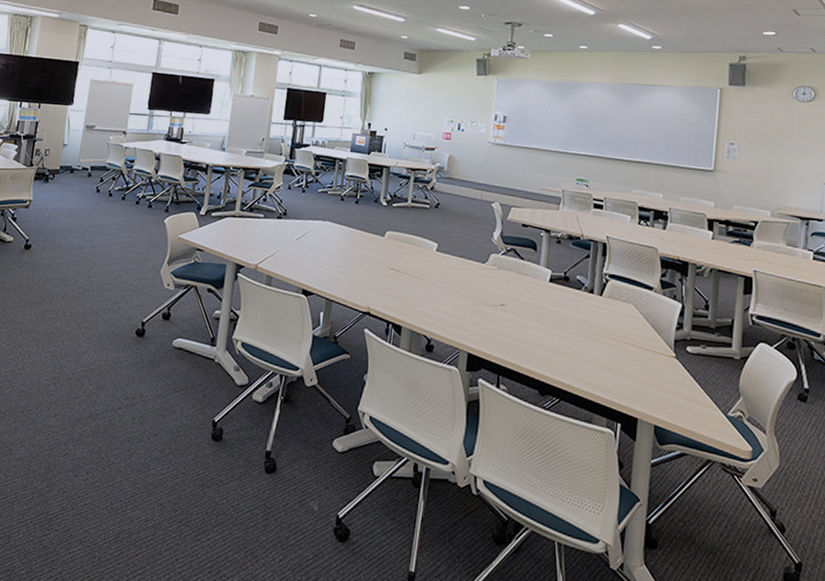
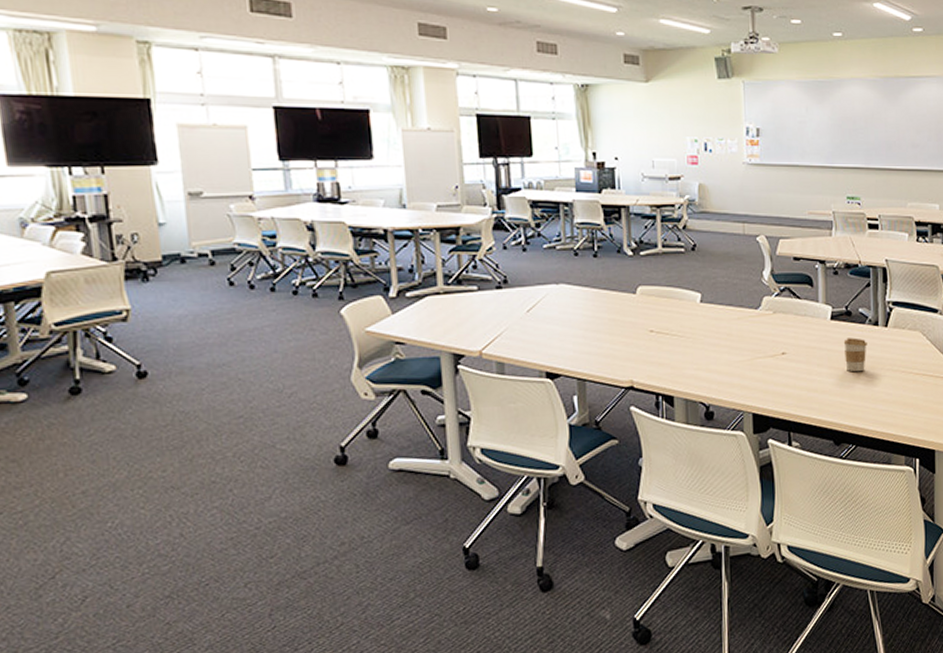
coffee cup: none [558,300,581,332] -> present [843,338,867,371]

